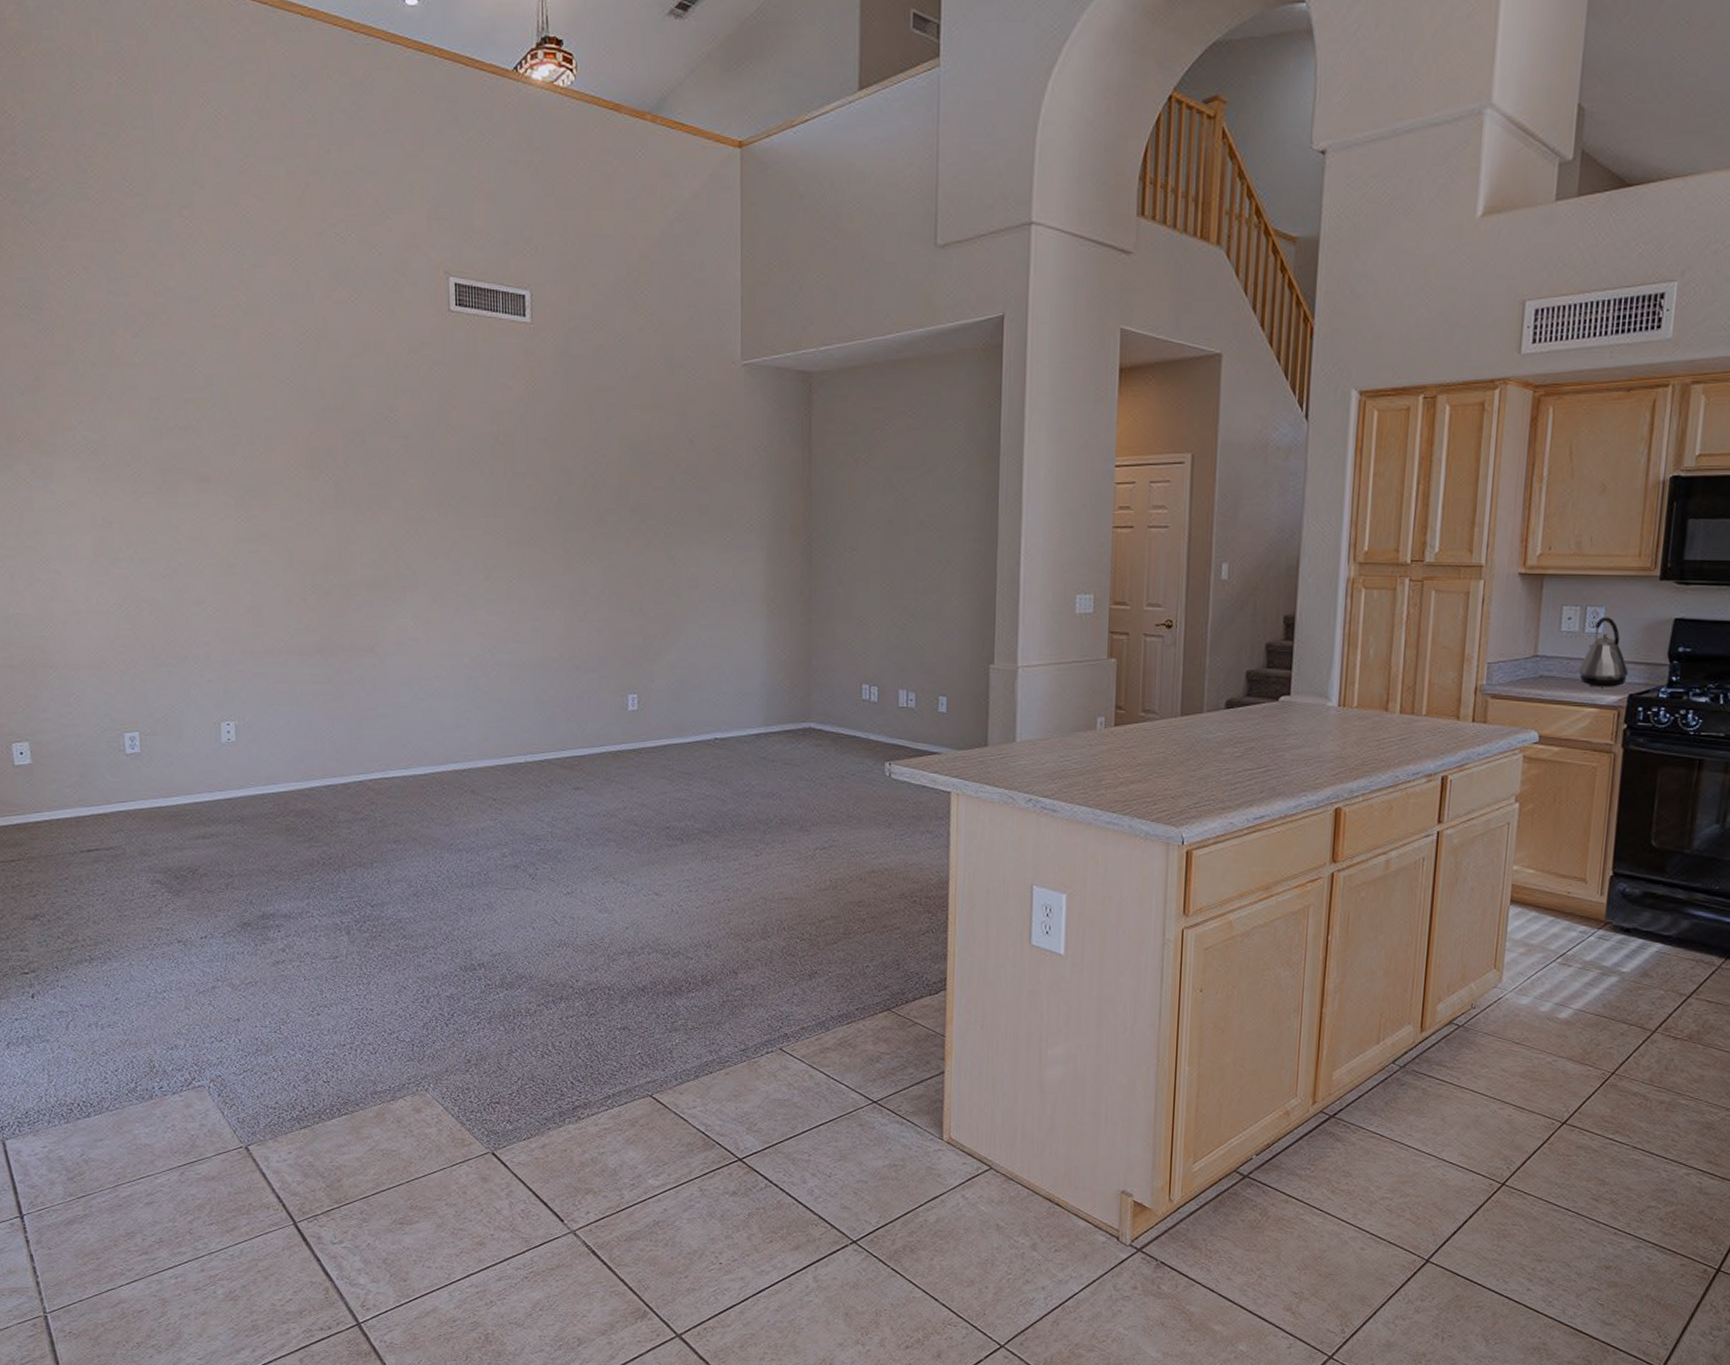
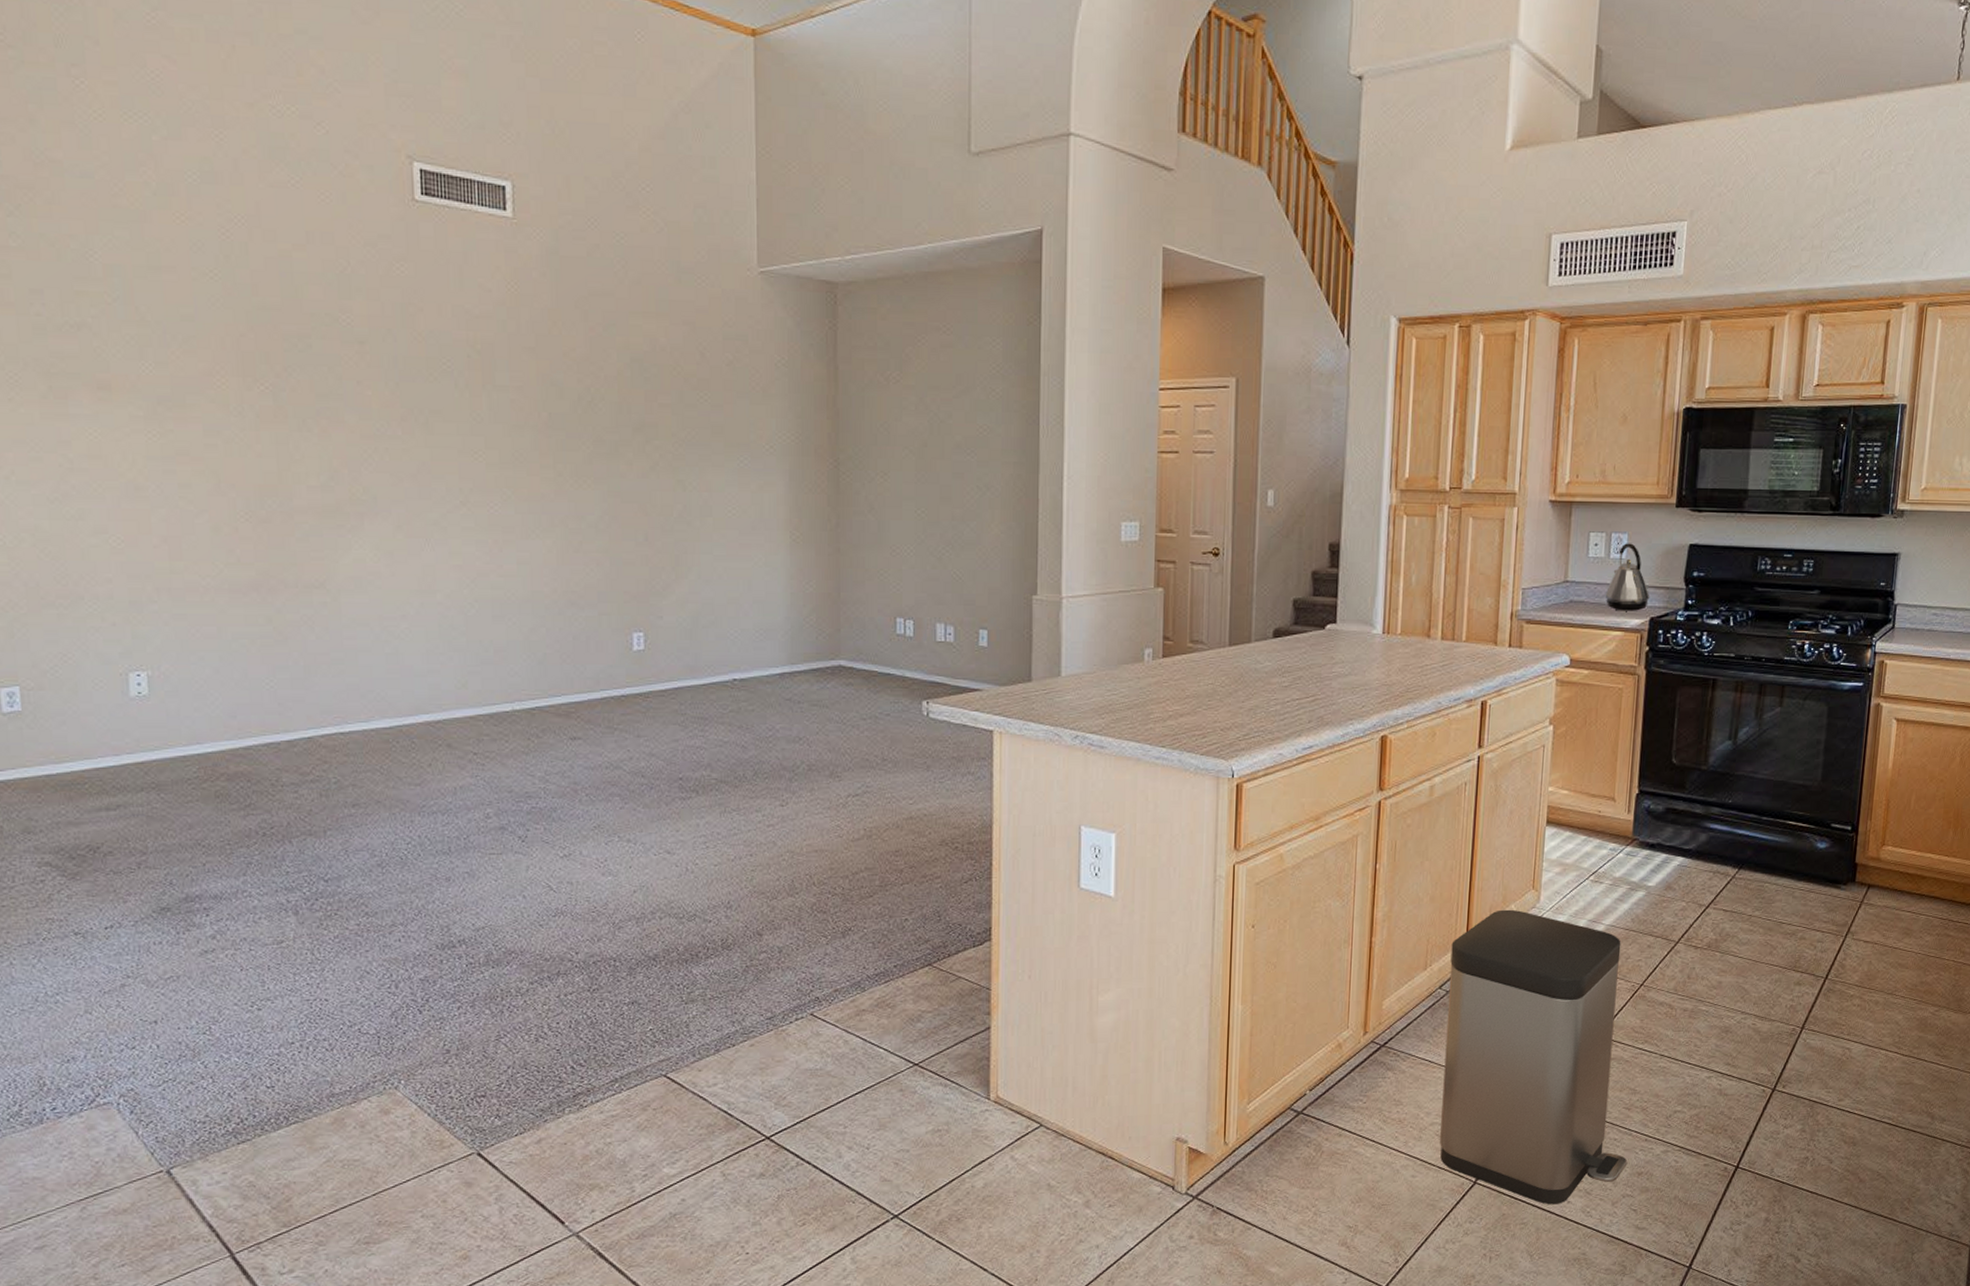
pedal bin: none [1390,987,1595,1291] -> present [1440,909,1628,1205]

